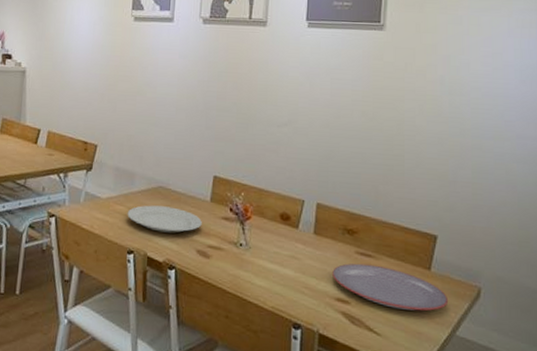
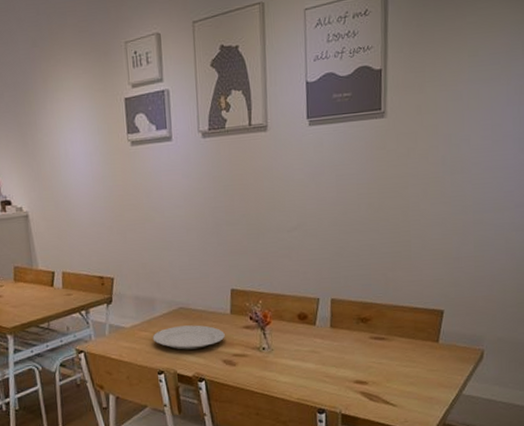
plate: present [332,263,449,311] -> none [350,346,456,381]

